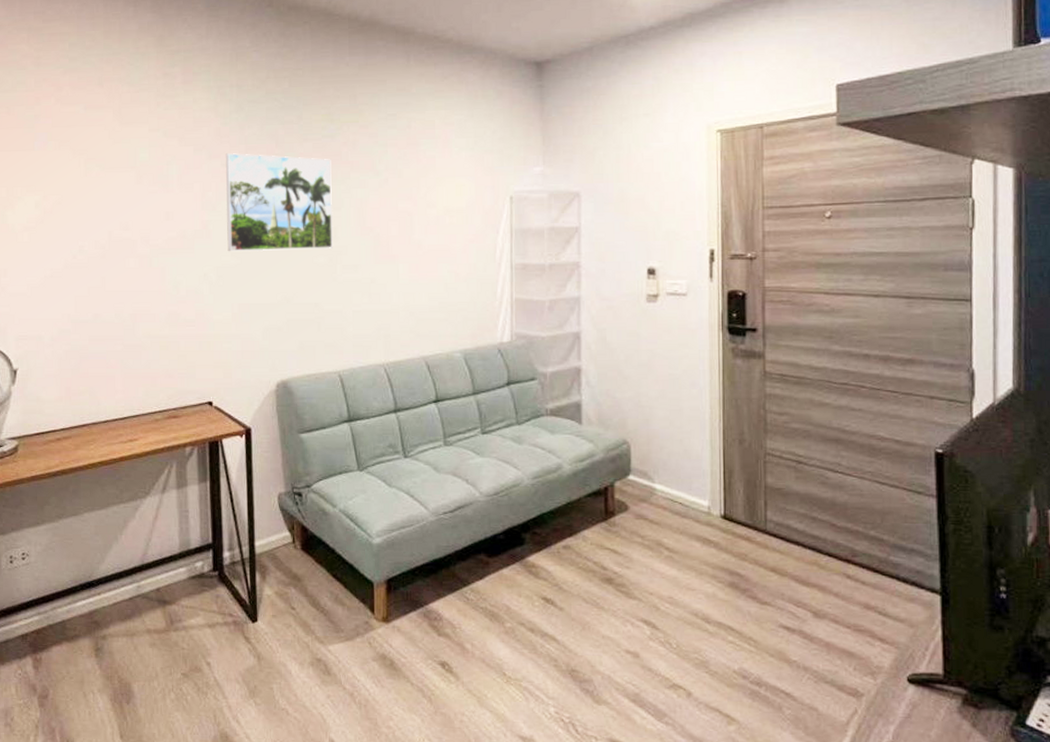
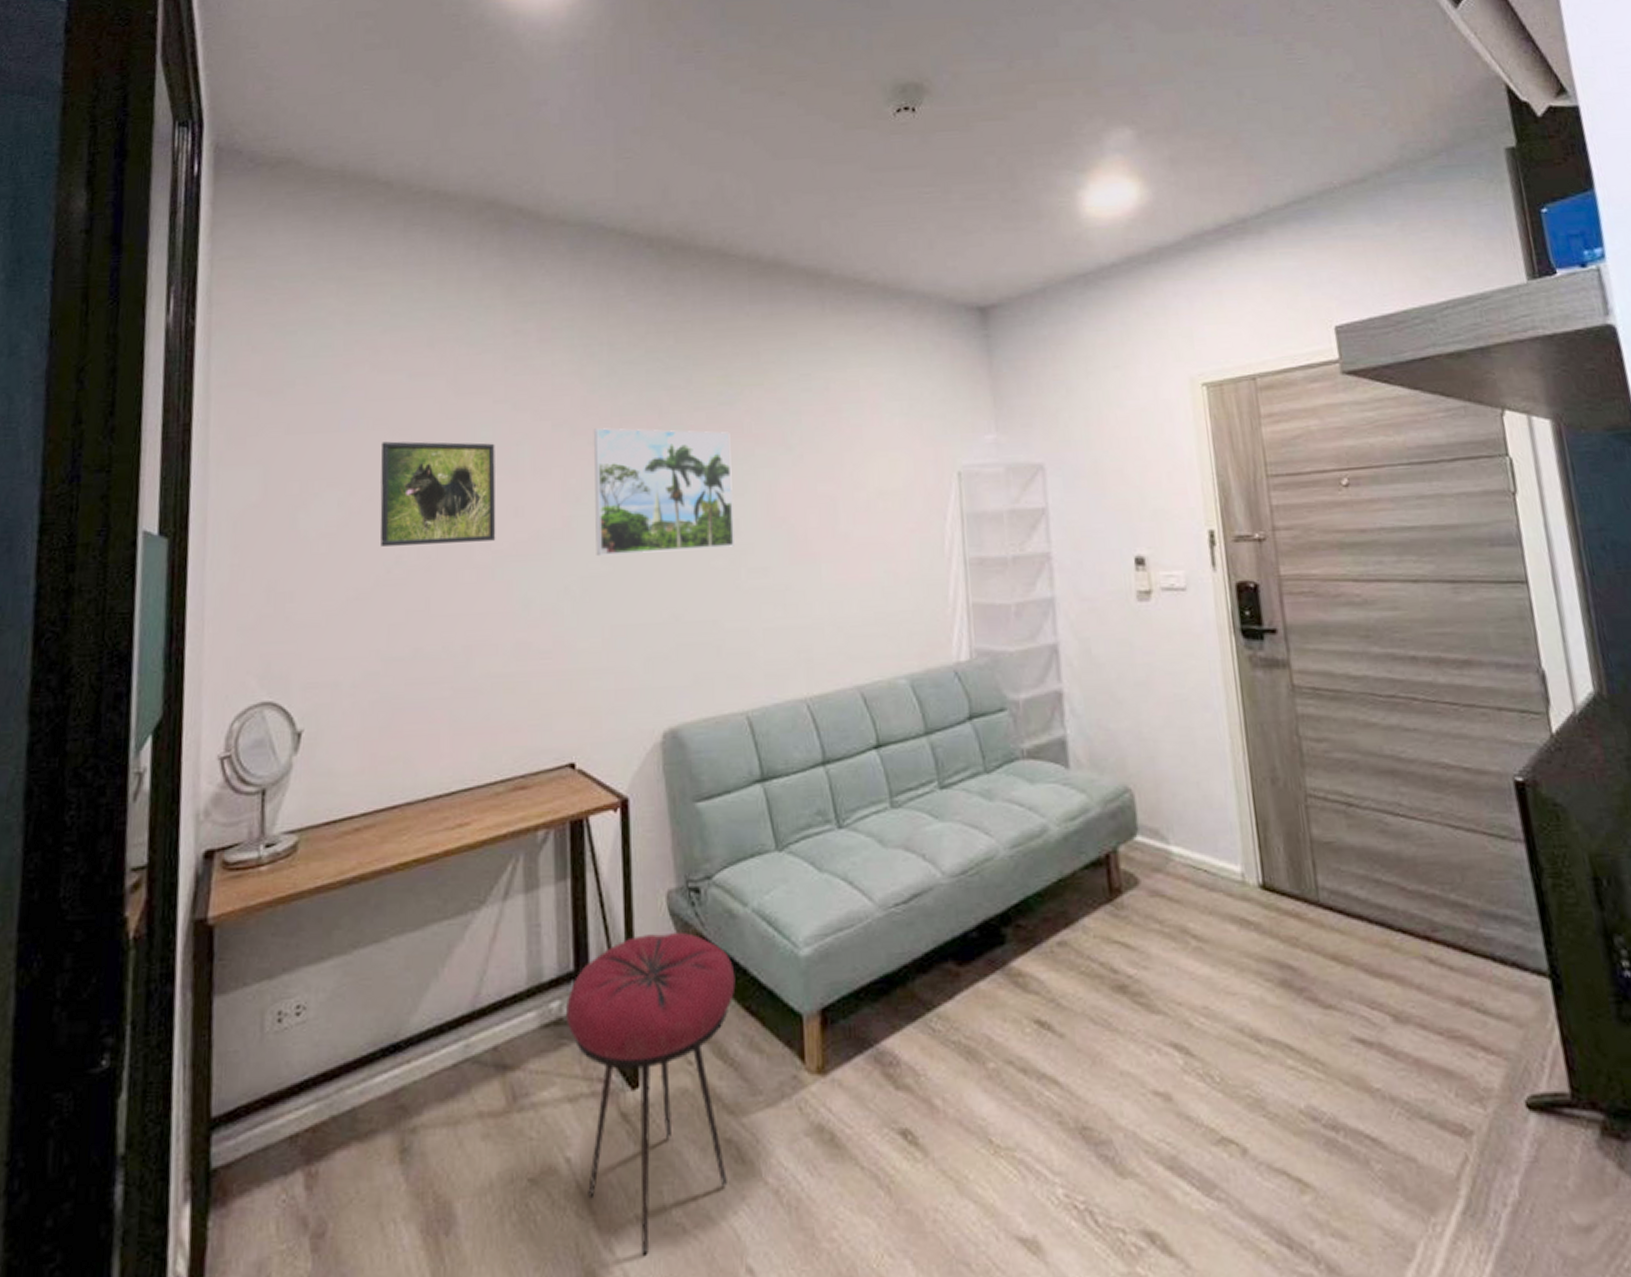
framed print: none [65,159,153,238] -> present [380,441,496,547]
stool: none [207,521,326,726] -> present [567,932,736,1255]

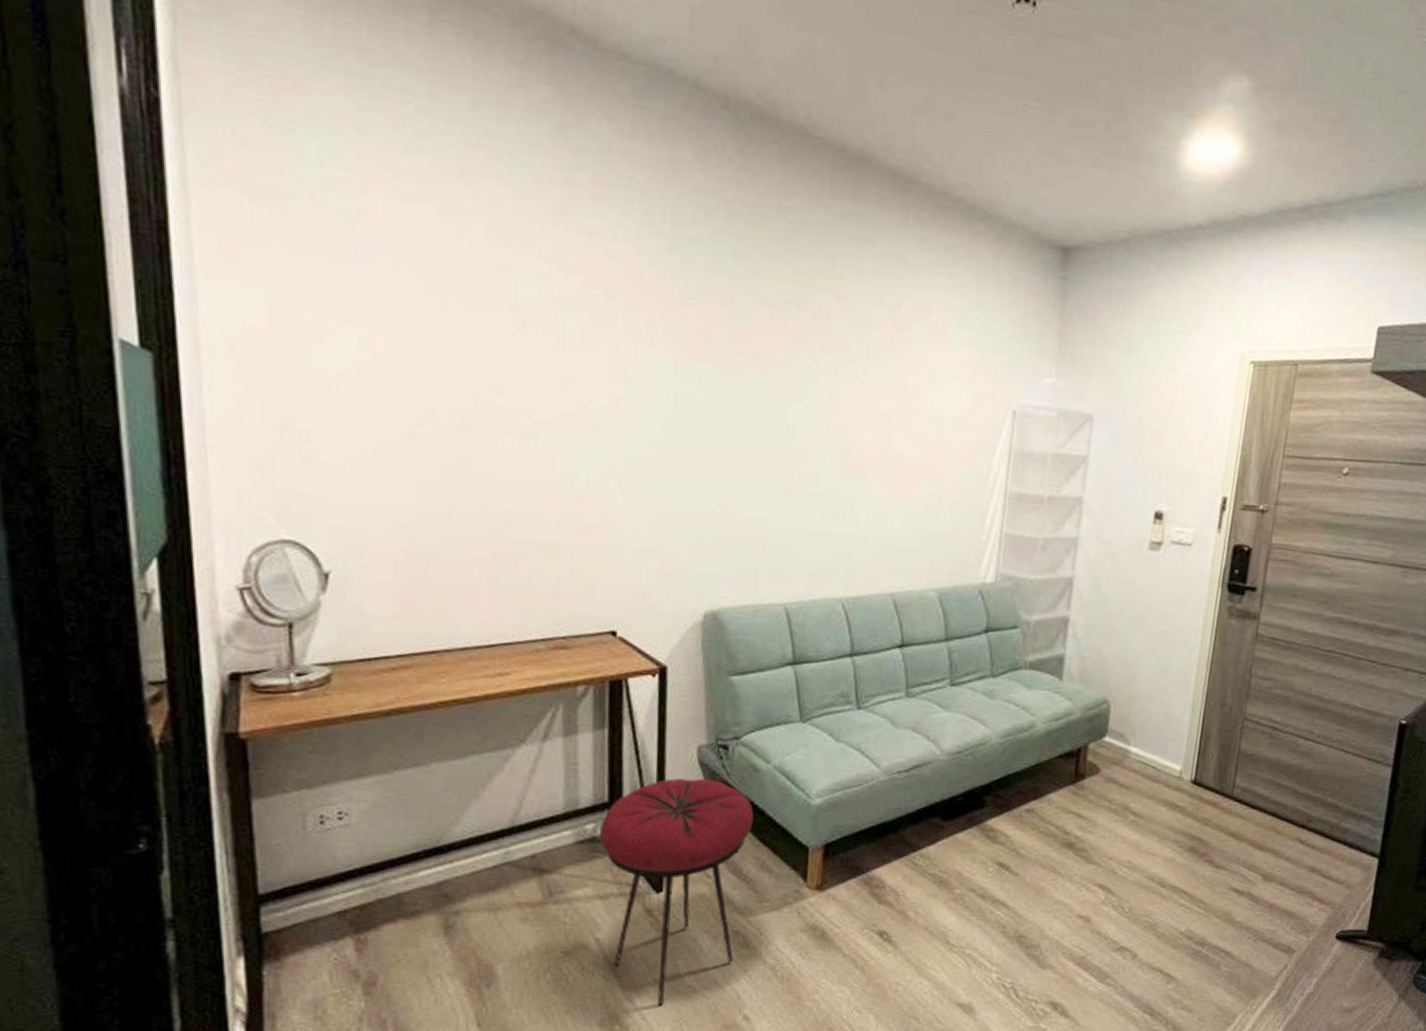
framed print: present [380,441,496,547] -> none [406,282,540,409]
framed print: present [593,428,734,555] -> none [646,307,795,451]

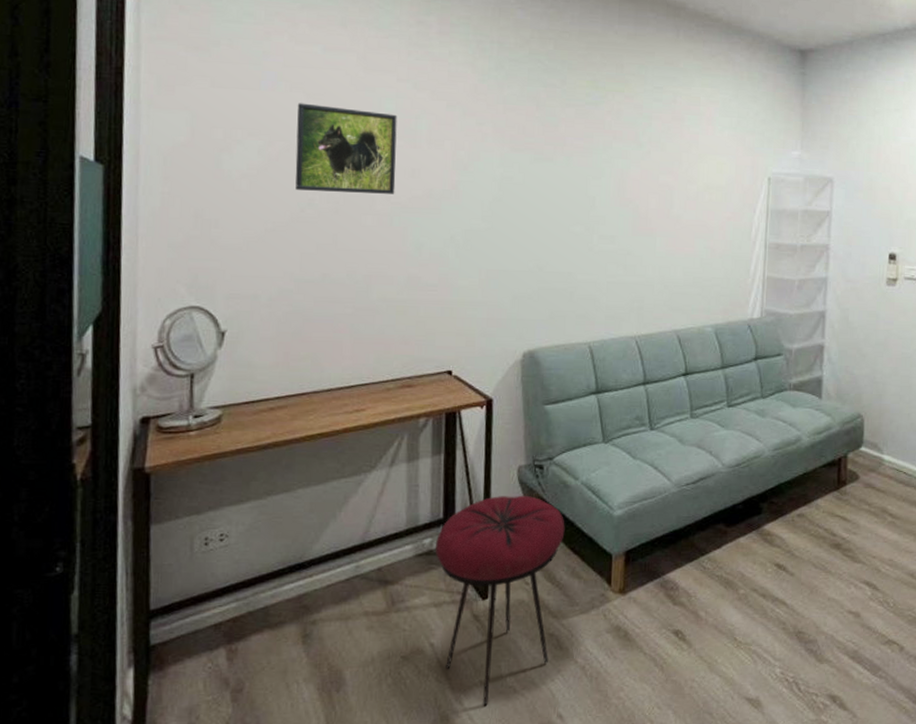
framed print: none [406,282,540,409] -> present [295,103,397,194]

